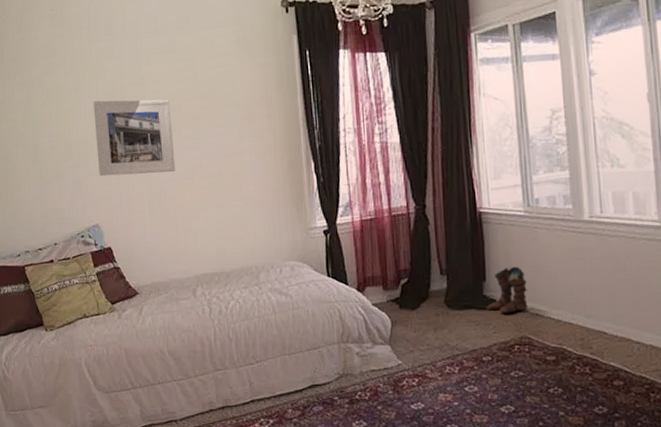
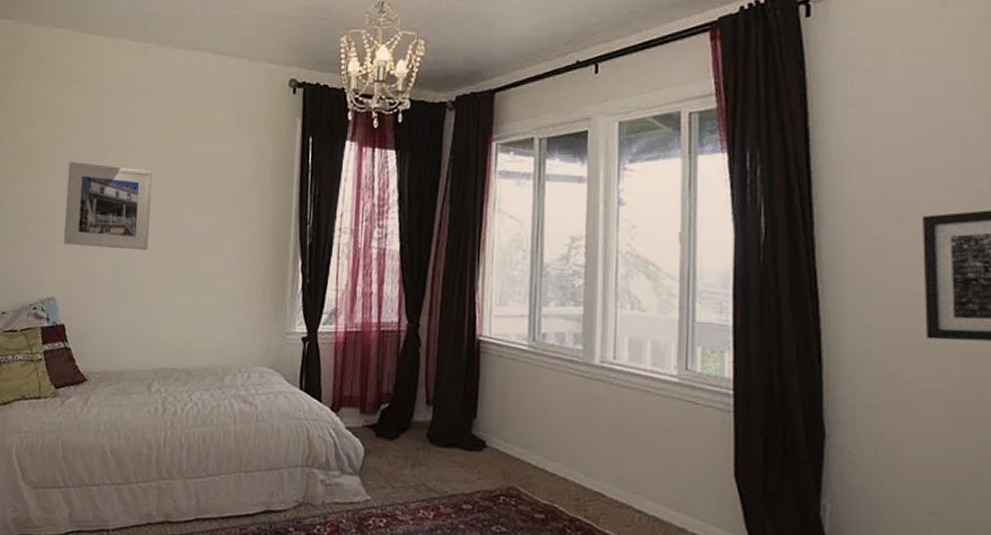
boots: present [486,266,528,313] -> none [472,405,522,459]

